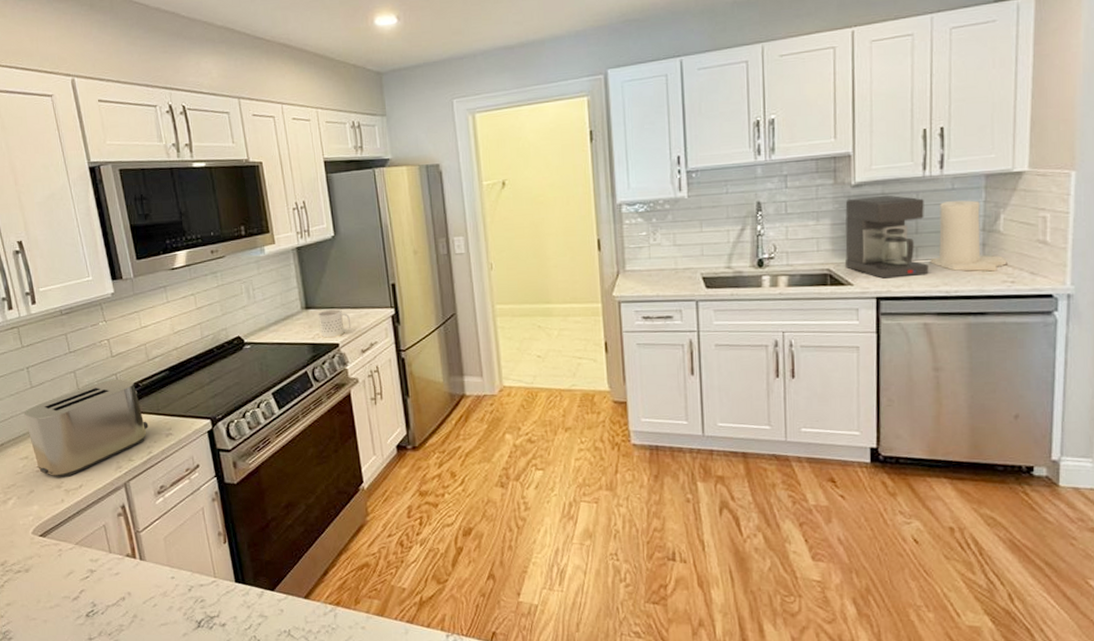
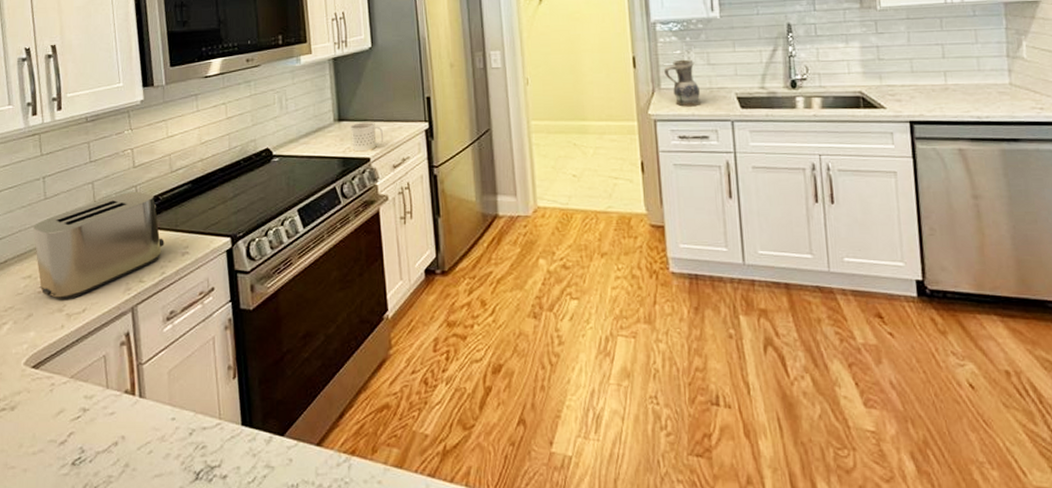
ceramic jug: none [629,240,666,288] -> present [664,59,701,107]
coffee maker: present [844,195,929,279] -> none [872,19,959,102]
paper towel: present [930,200,1007,272] -> none [959,27,1034,98]

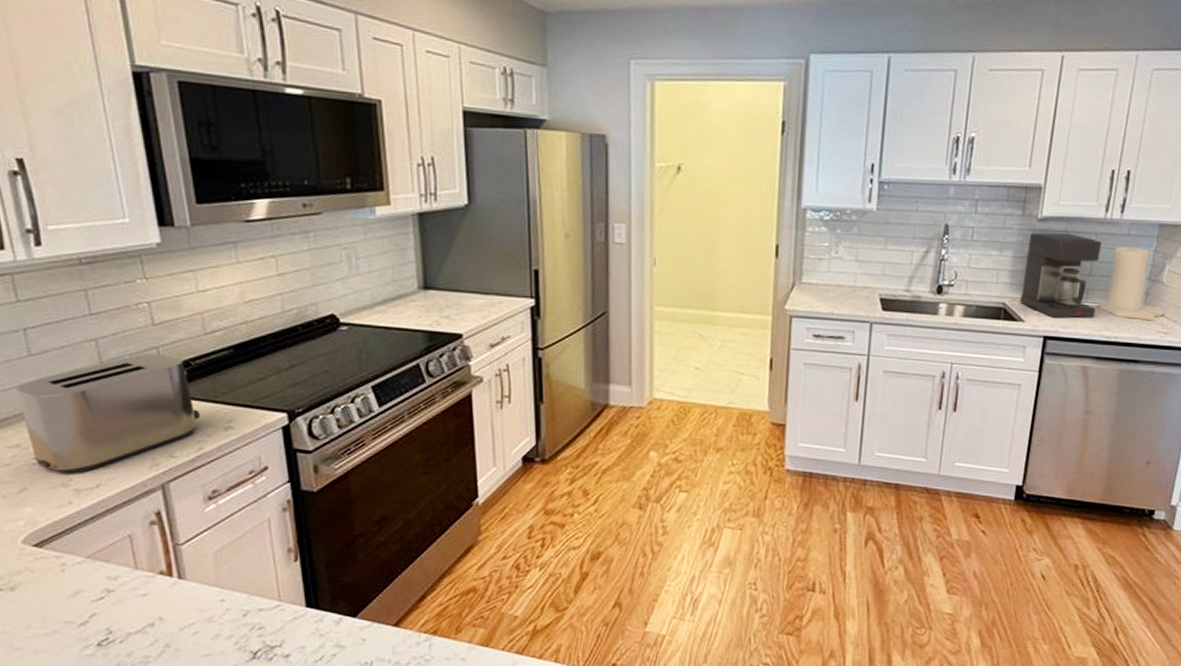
mug: present [351,121,384,152] -> none [439,292,480,327]
ceramic jug: present [664,59,701,107] -> none [808,252,844,305]
coffee maker: none [872,19,959,102] -> present [1019,232,1102,318]
paper towel: none [959,27,1034,98] -> present [1097,247,1165,321]

